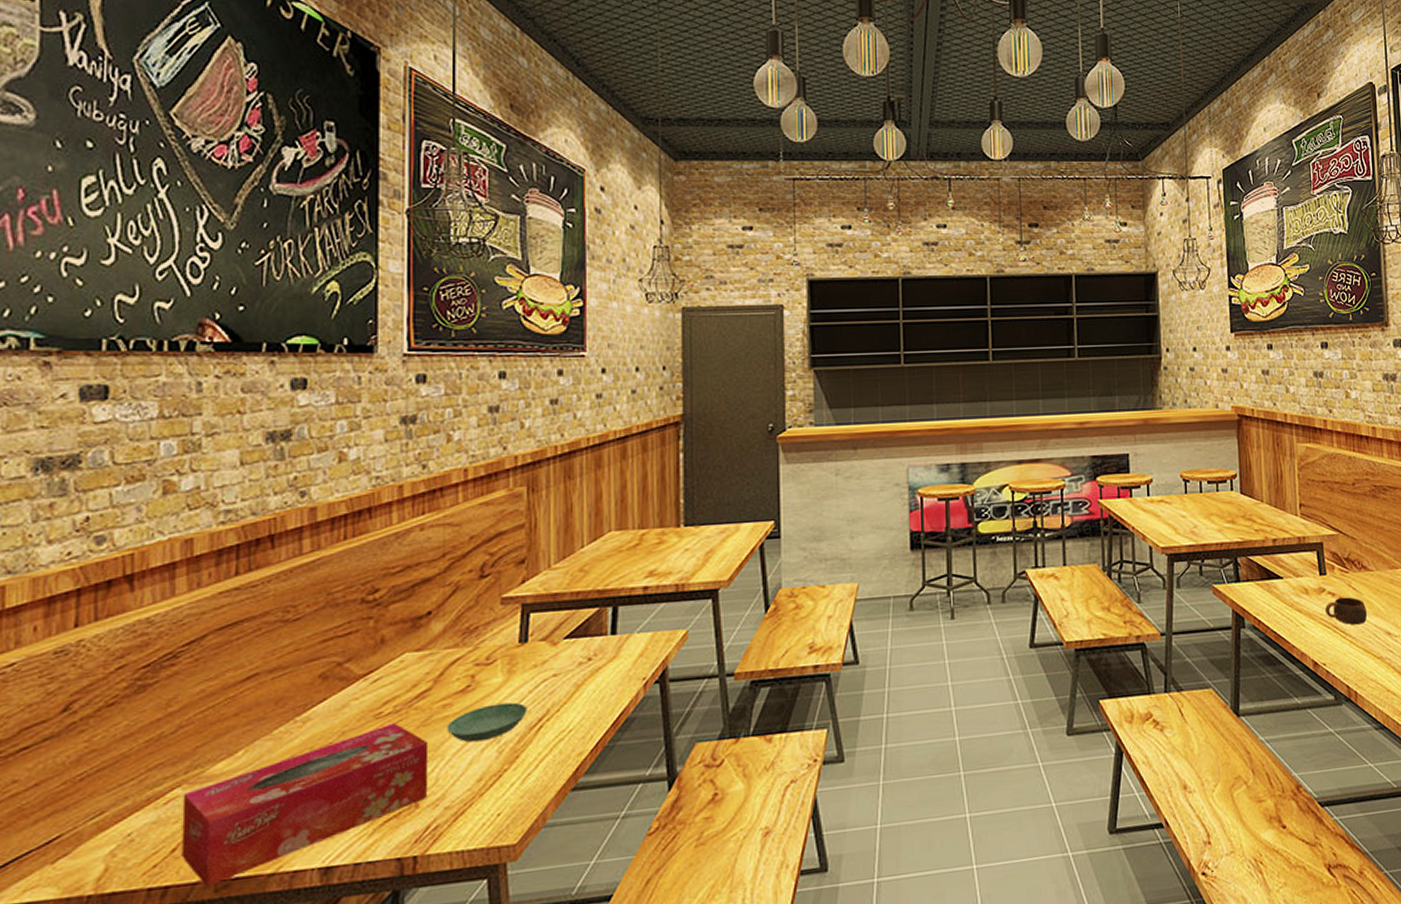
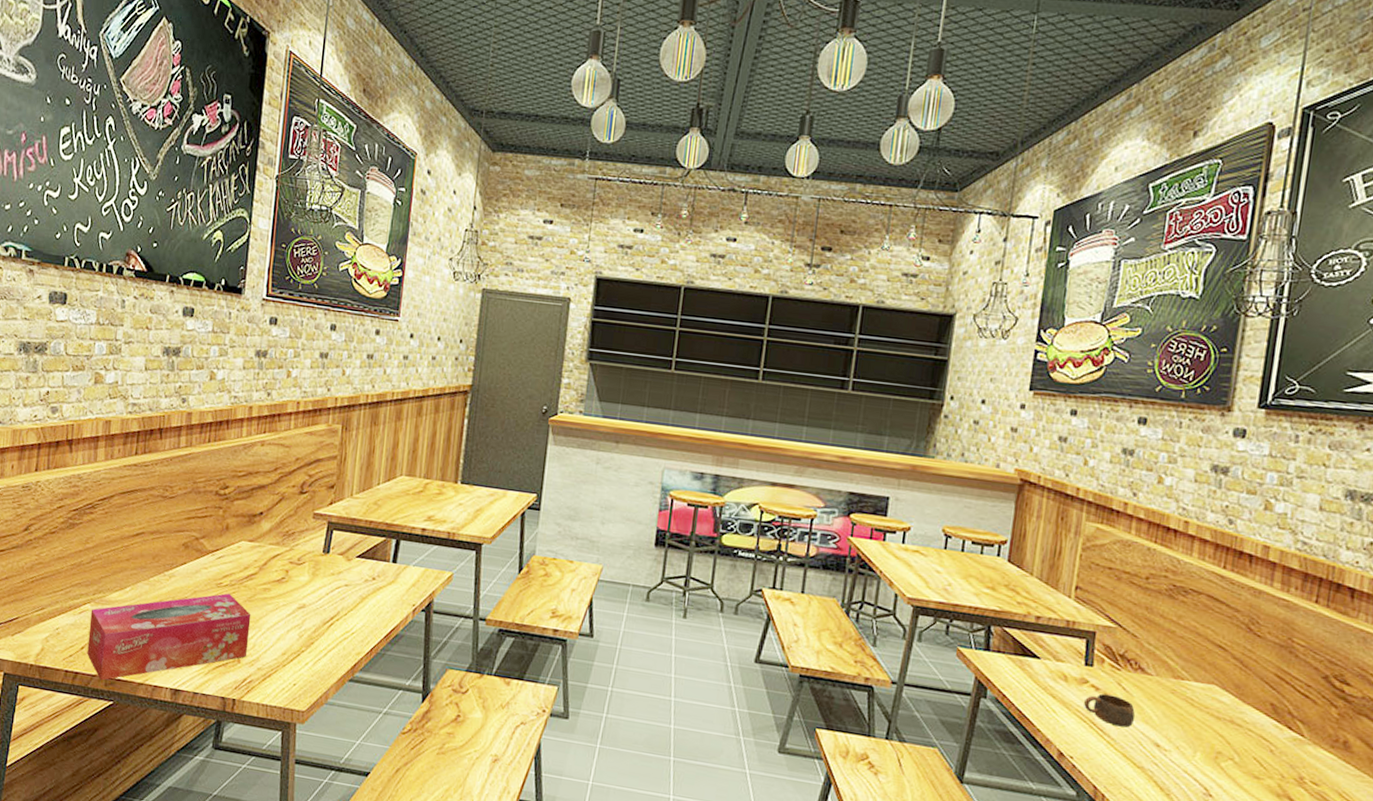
saucer: present [447,702,527,743] -> none [264,596,324,625]

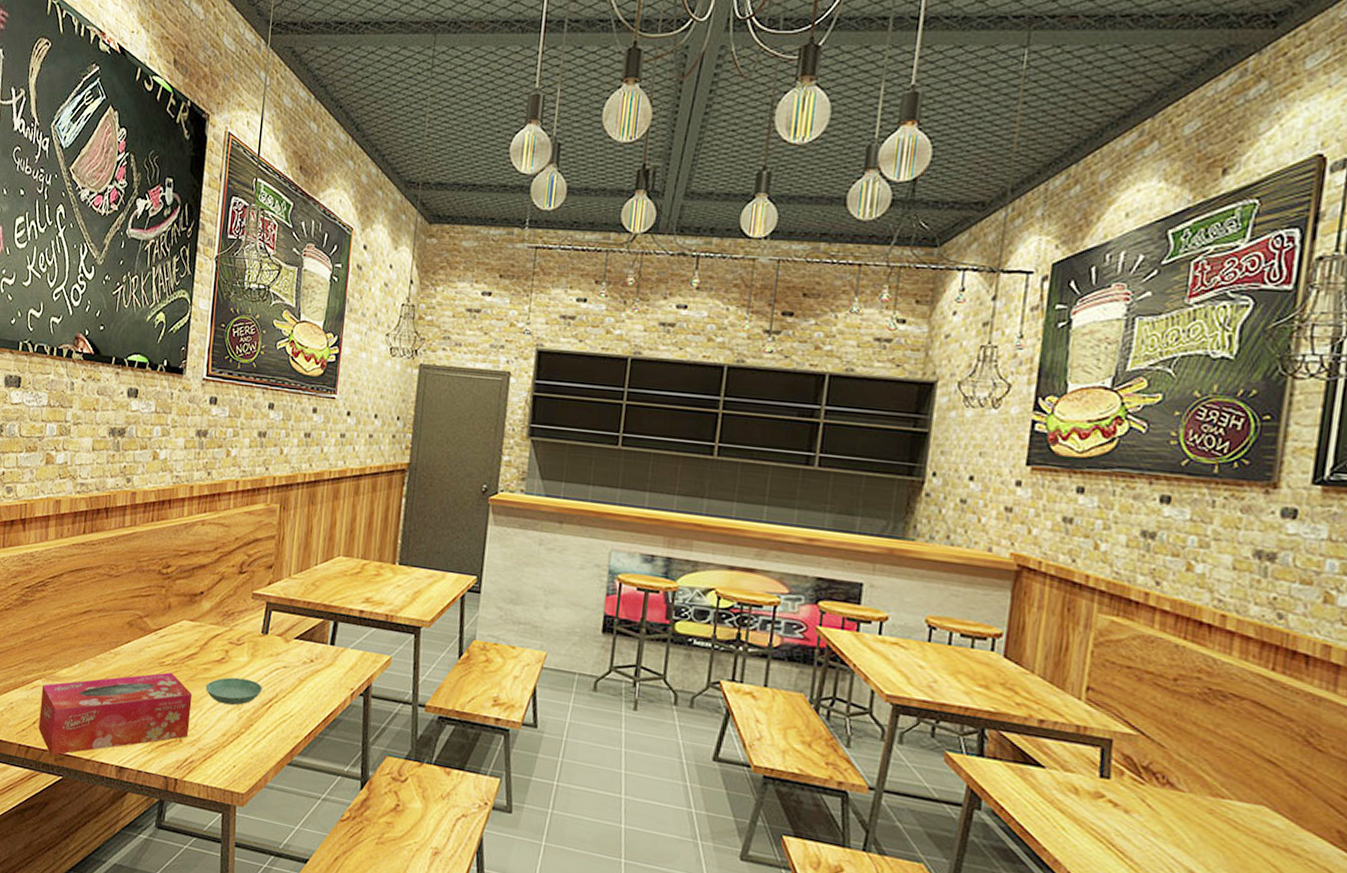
saucer: none [264,596,324,625] -> present [205,677,262,705]
cup: present [1084,693,1136,728] -> none [1099,810,1164,851]

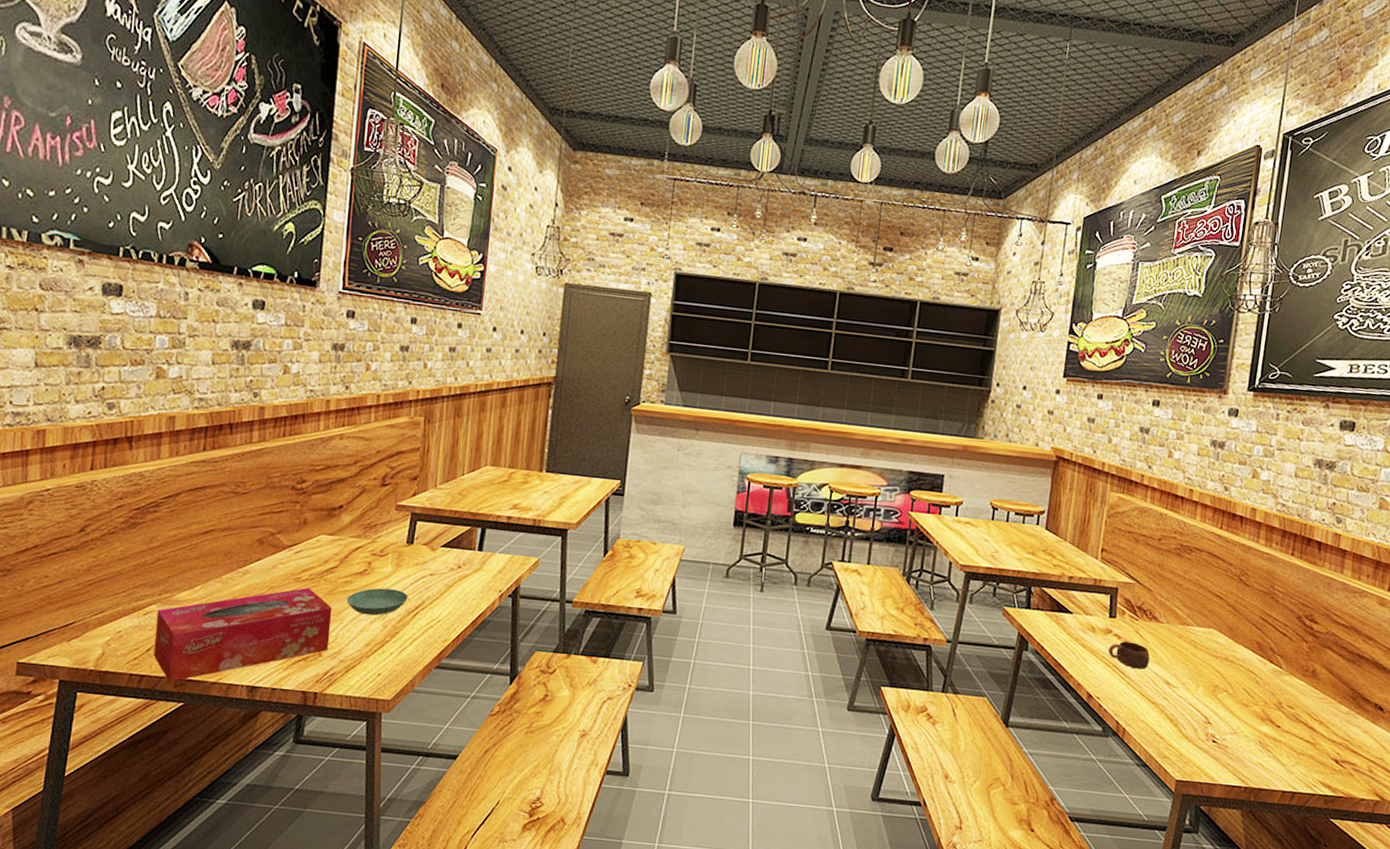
cup: none [1099,810,1164,851] -> present [1108,641,1150,669]

